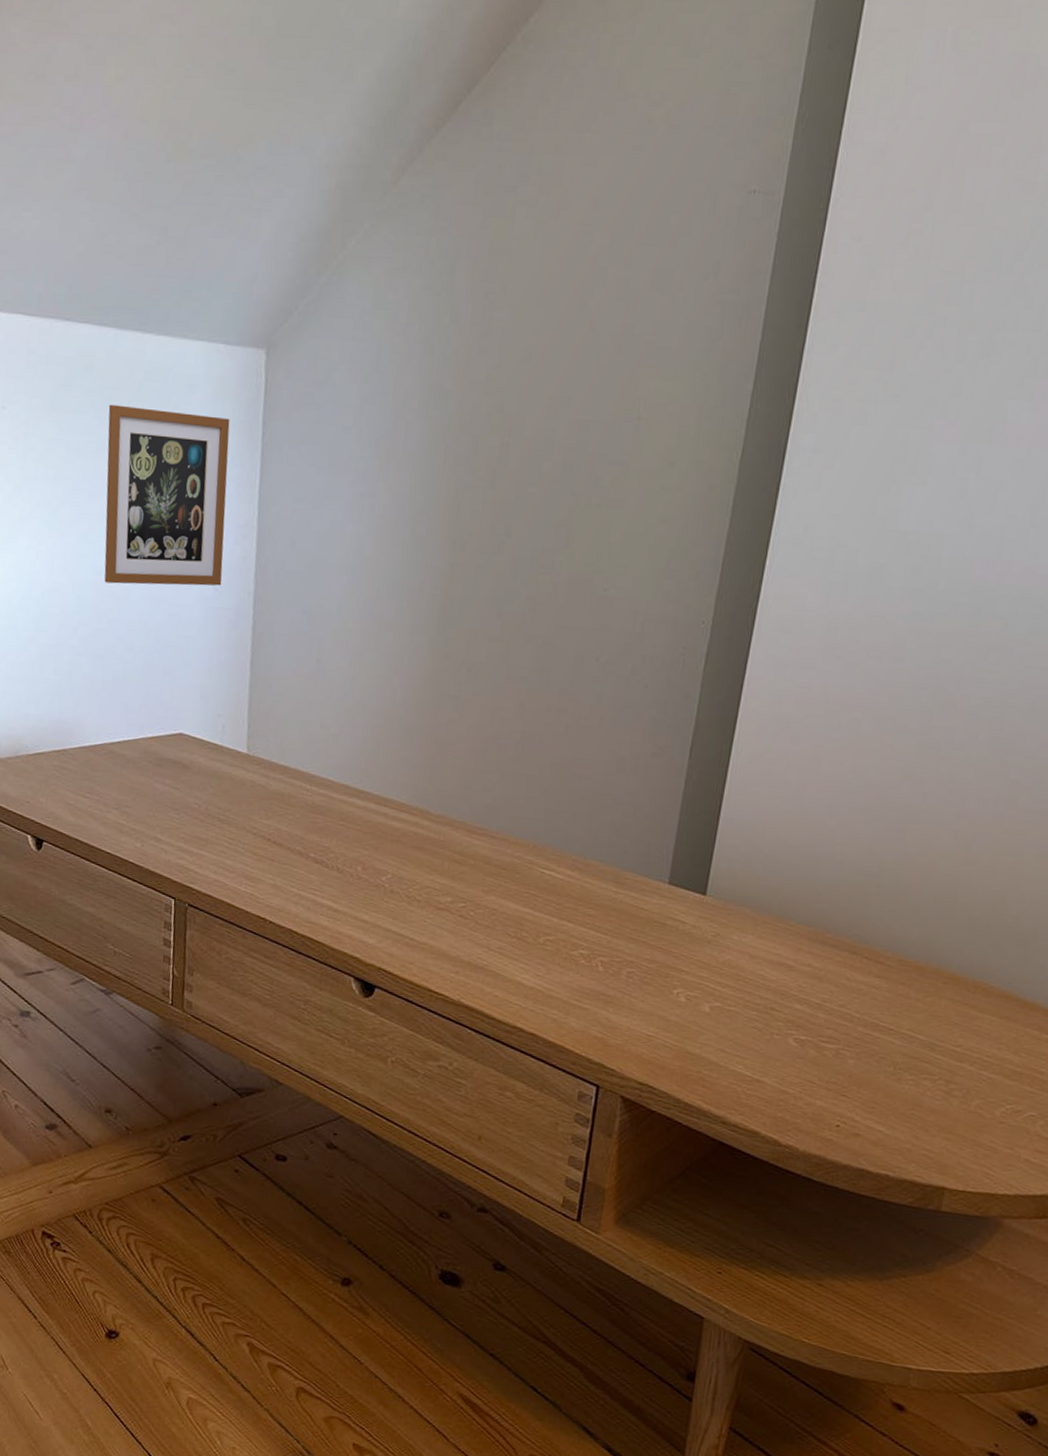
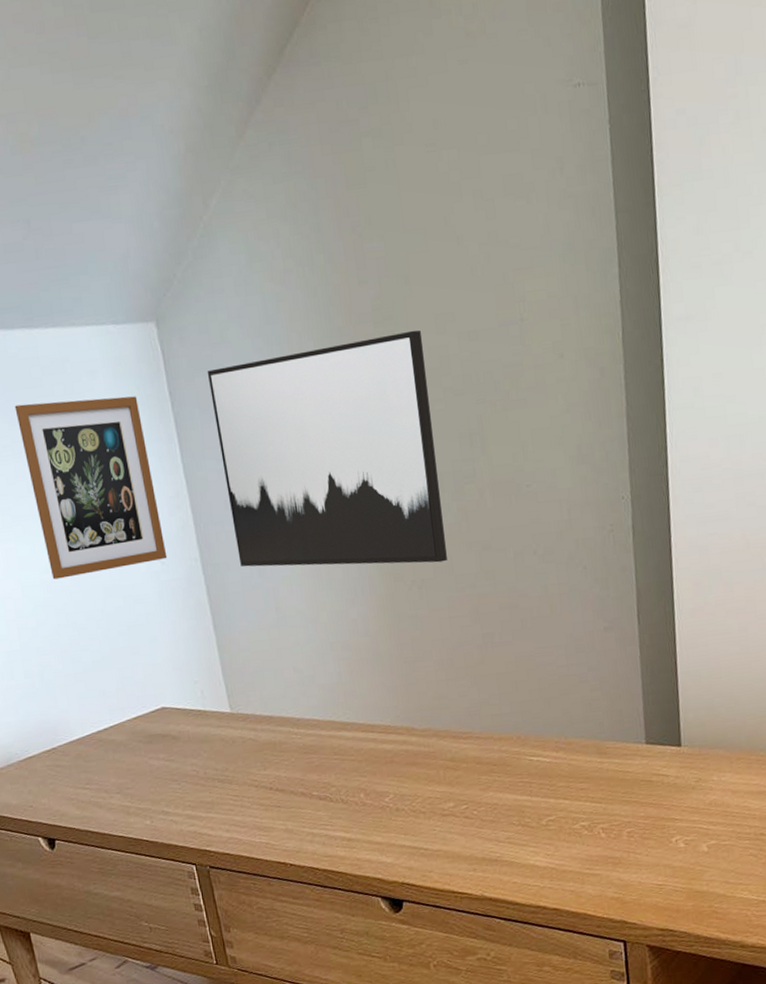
wall art: none [292,407,531,649] -> present [207,330,447,567]

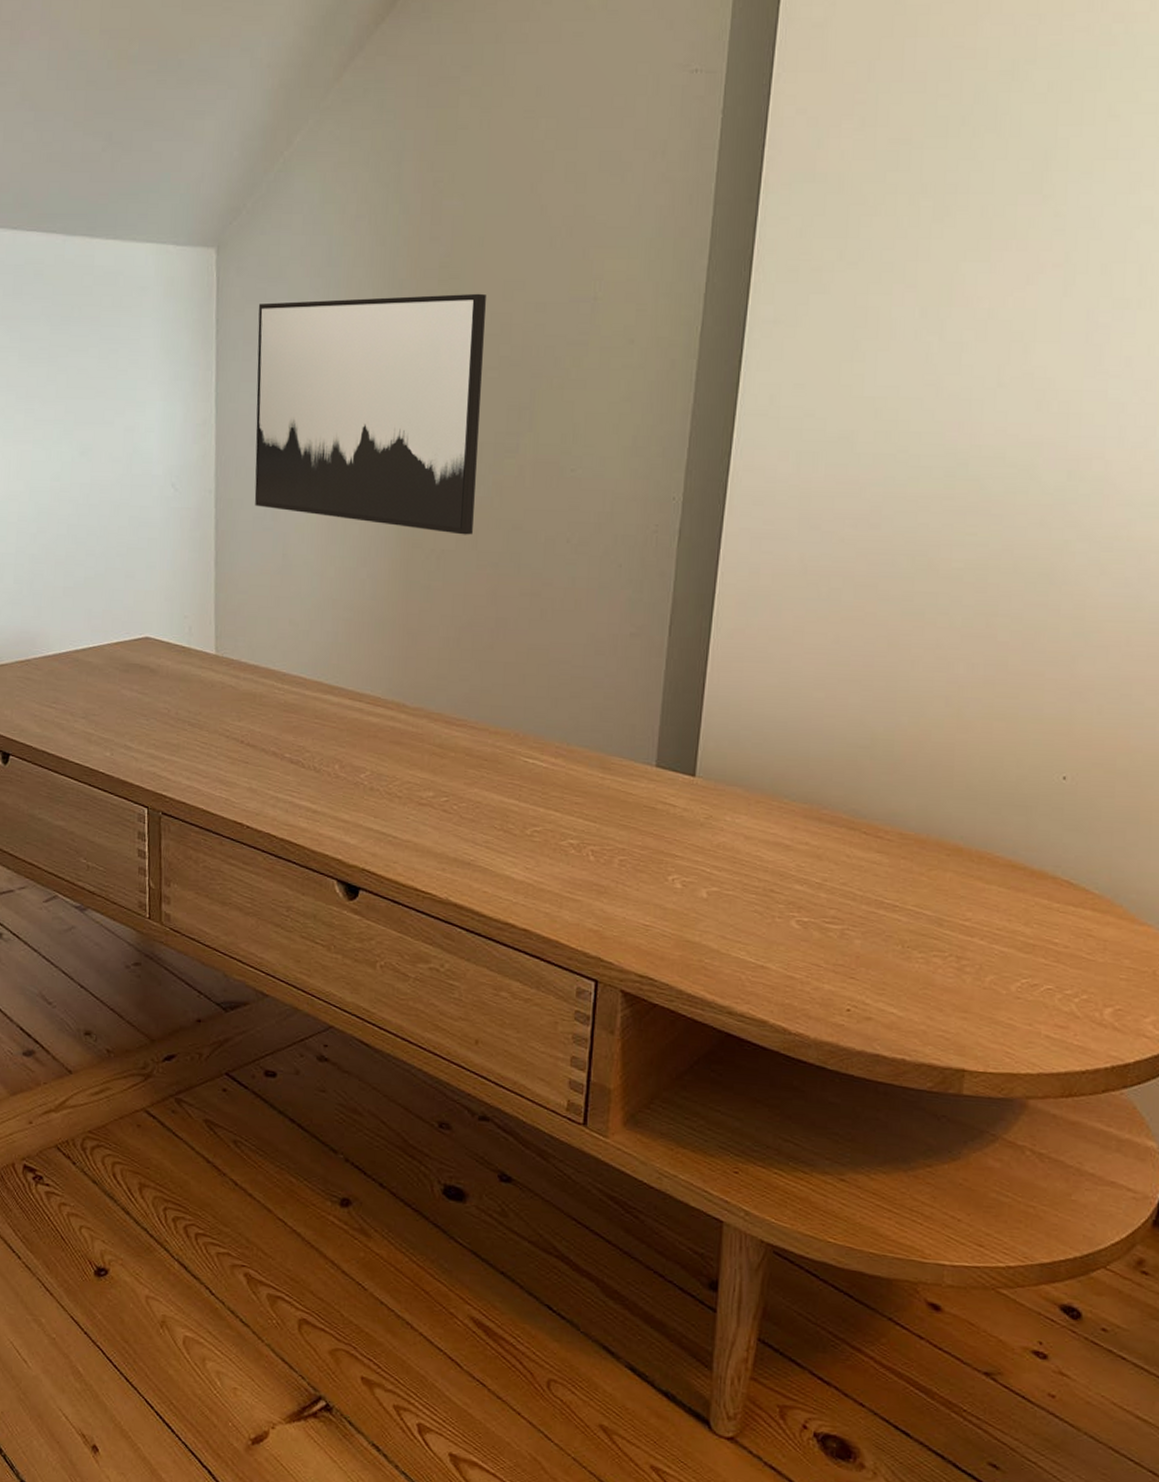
picture frame: present [14,396,168,580] -> none [59,310,183,489]

